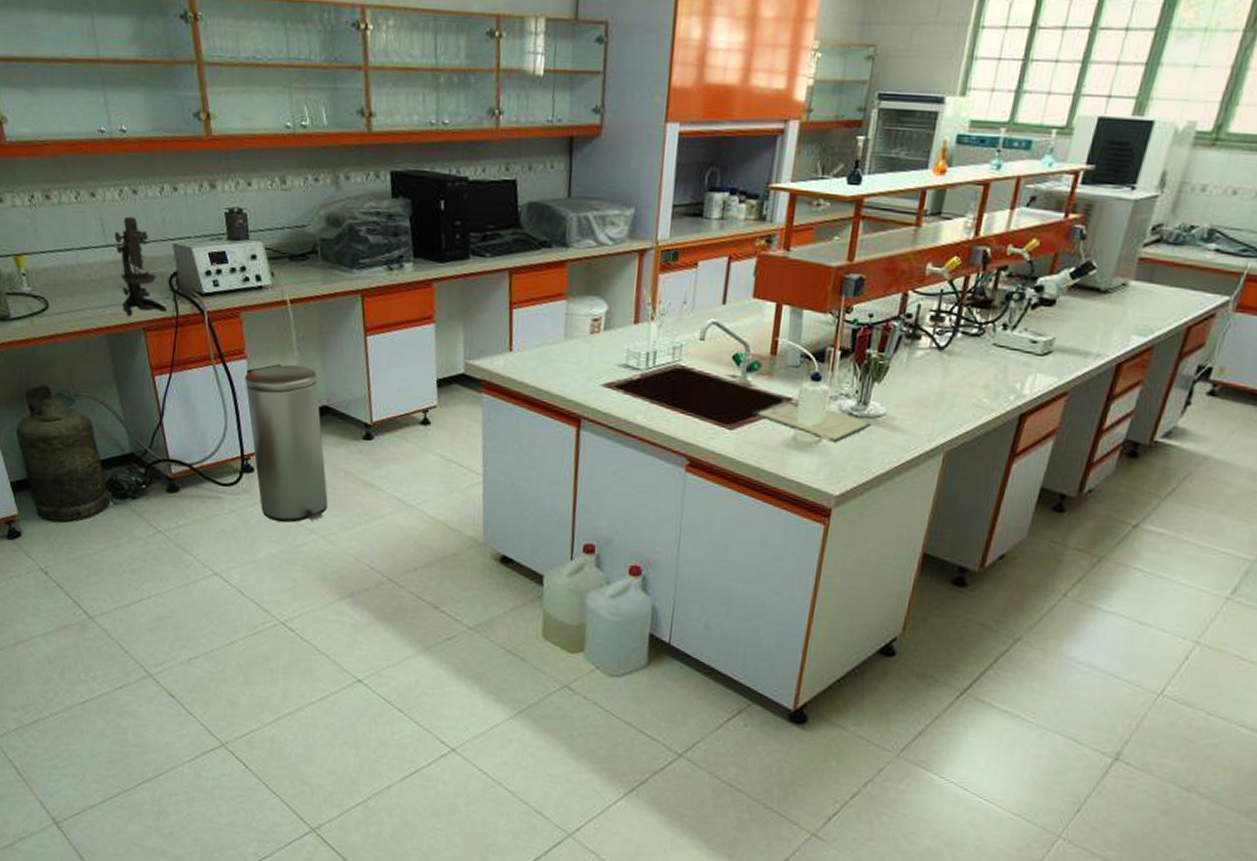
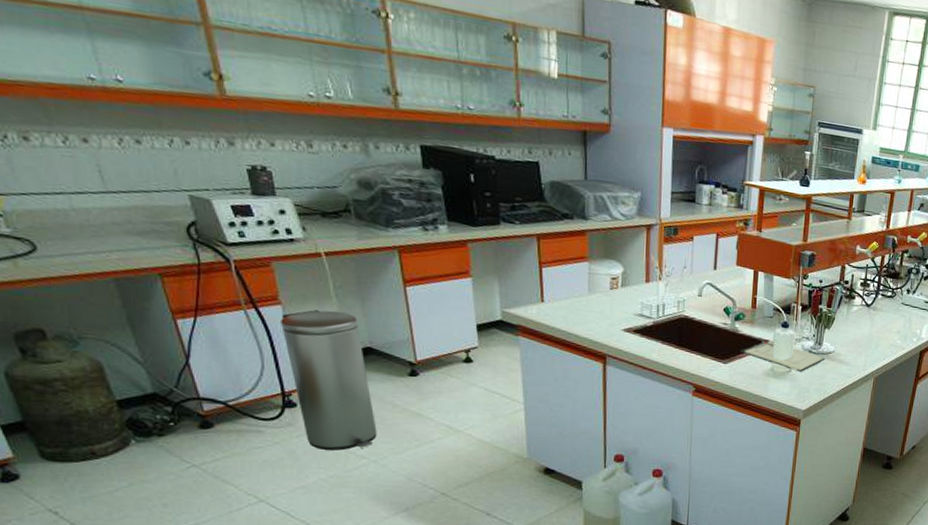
microscope: present [114,216,167,318] -> none [116,165,186,263]

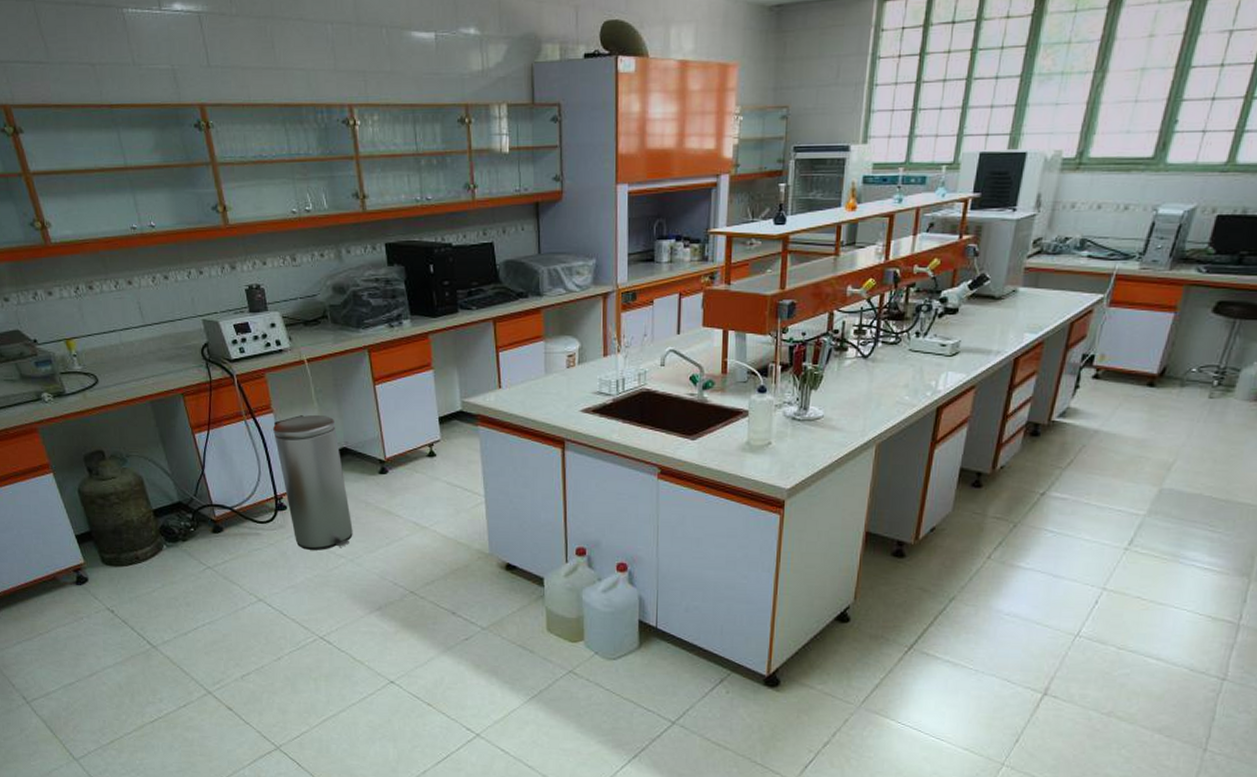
clipboard: present [740,340,826,372] -> none [709,409,813,444]

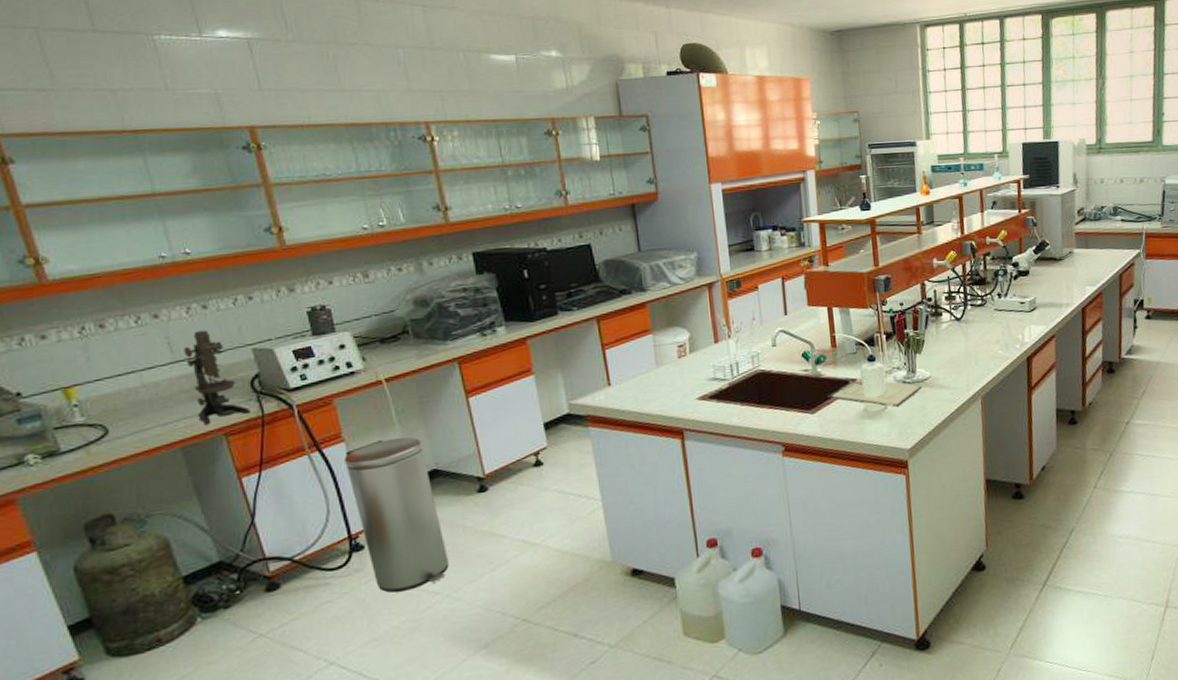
microscope: none [151,299,201,386] -> present [184,330,250,427]
clipboard: none [709,409,813,444] -> present [826,378,923,407]

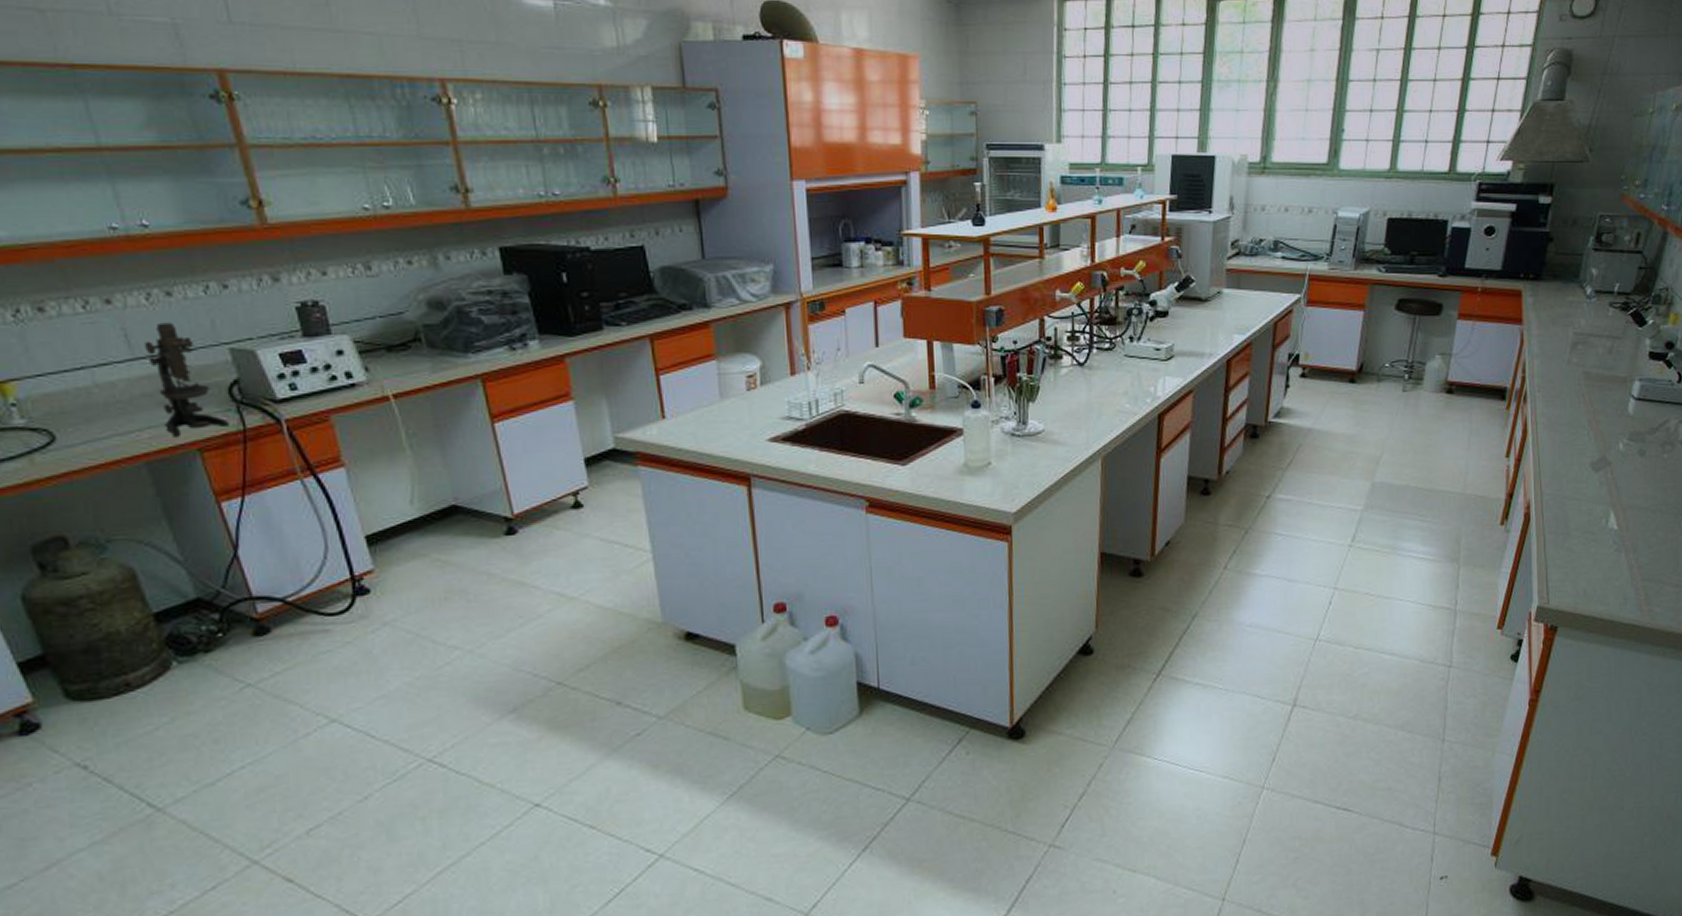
pedal bin: present [345,437,449,593] -> none [345,466,471,645]
clipboard: present [826,378,923,407] -> none [921,427,1034,463]

